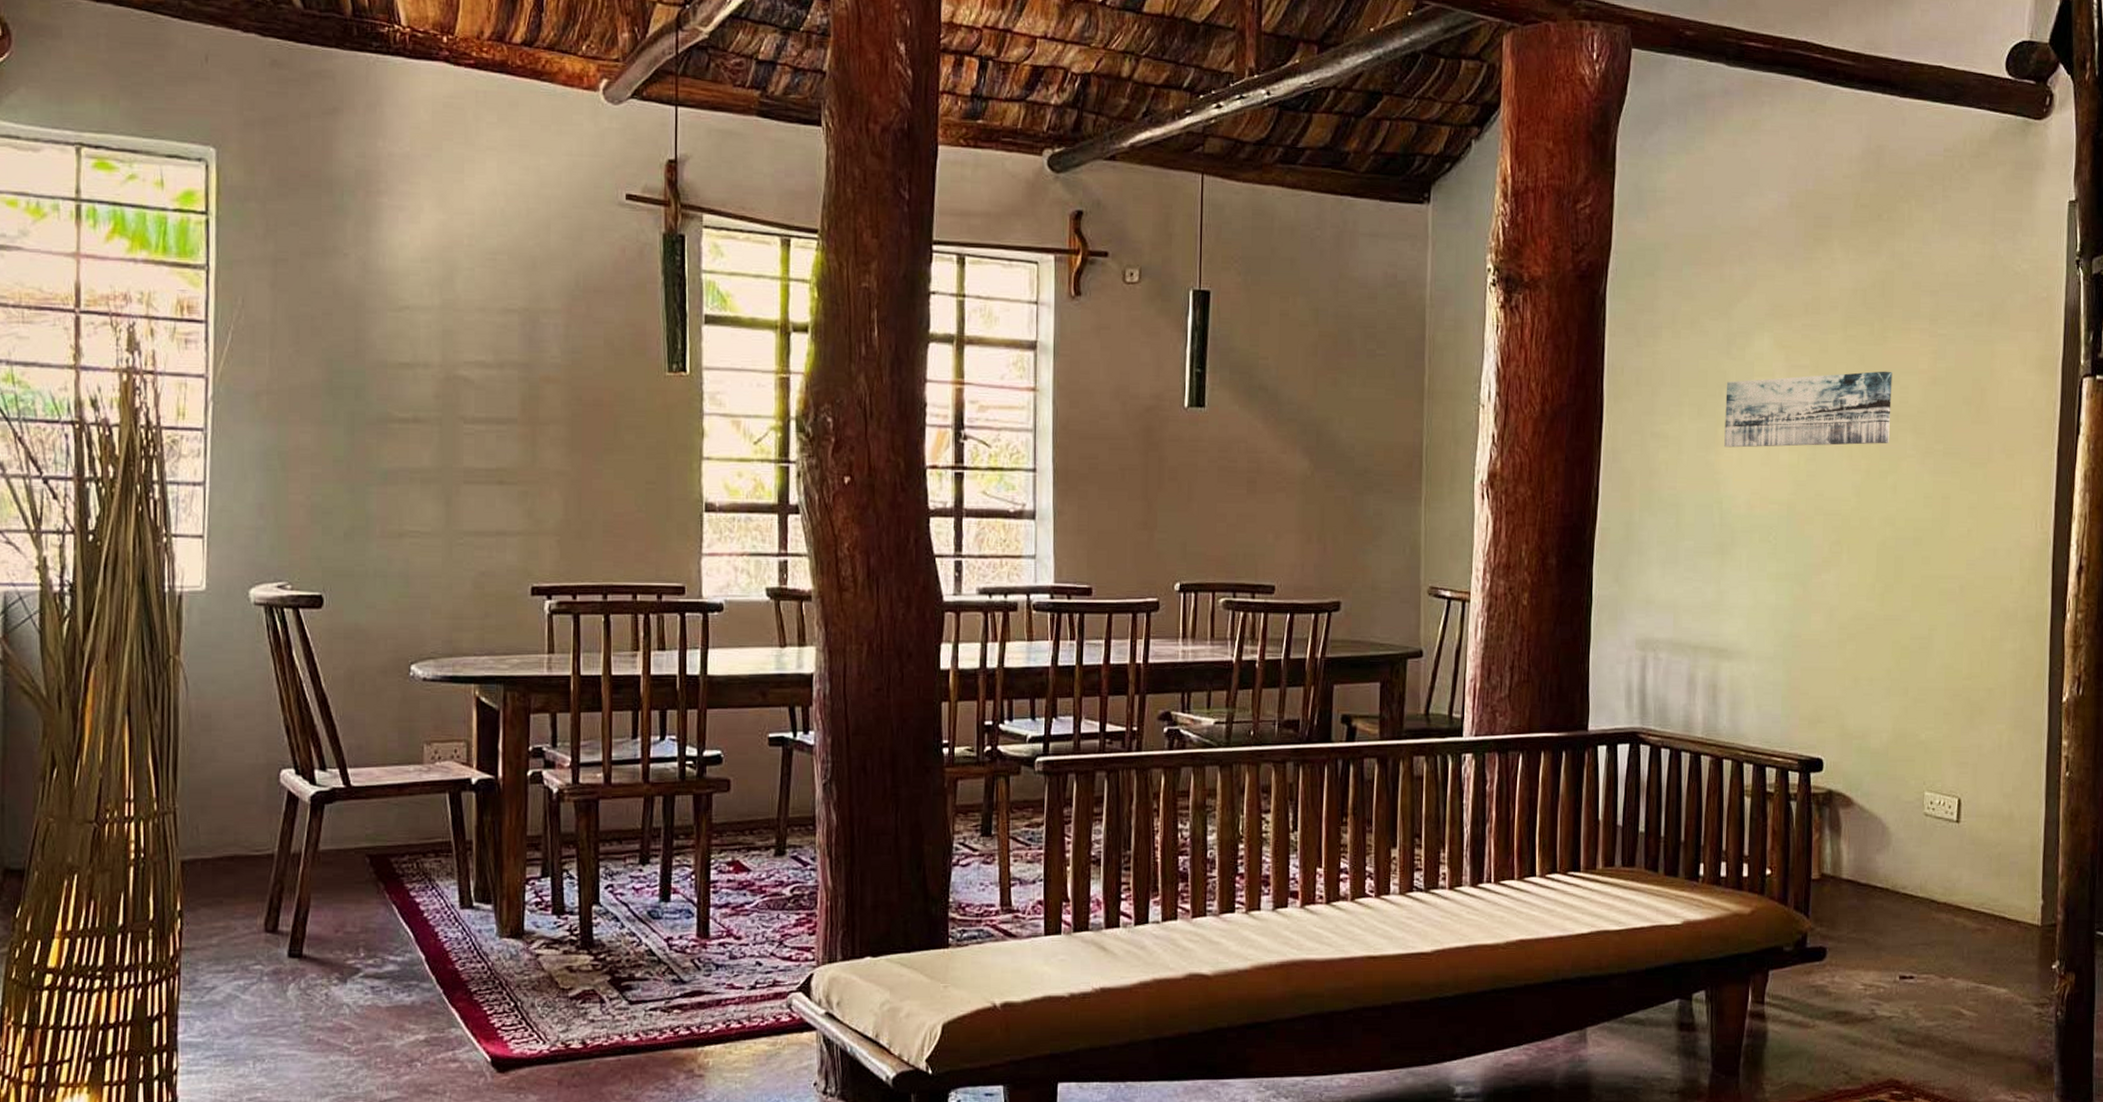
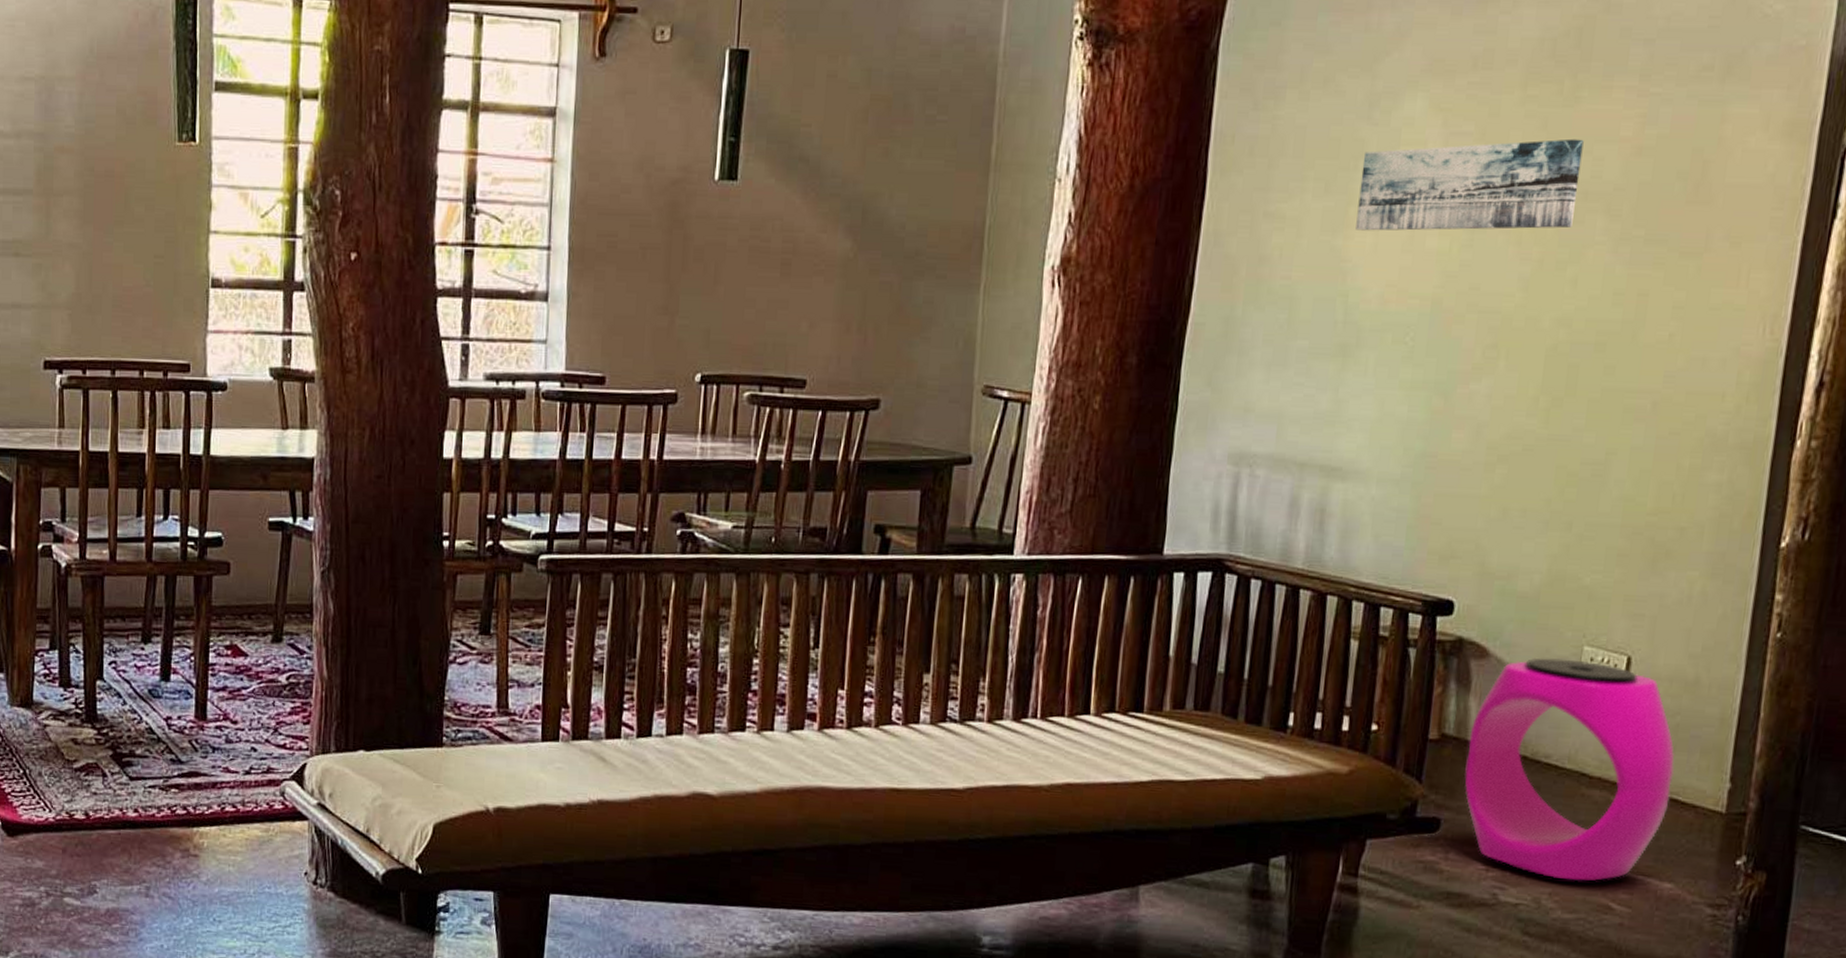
stool: none [1842,804,2001,993] -> present [1464,657,1675,882]

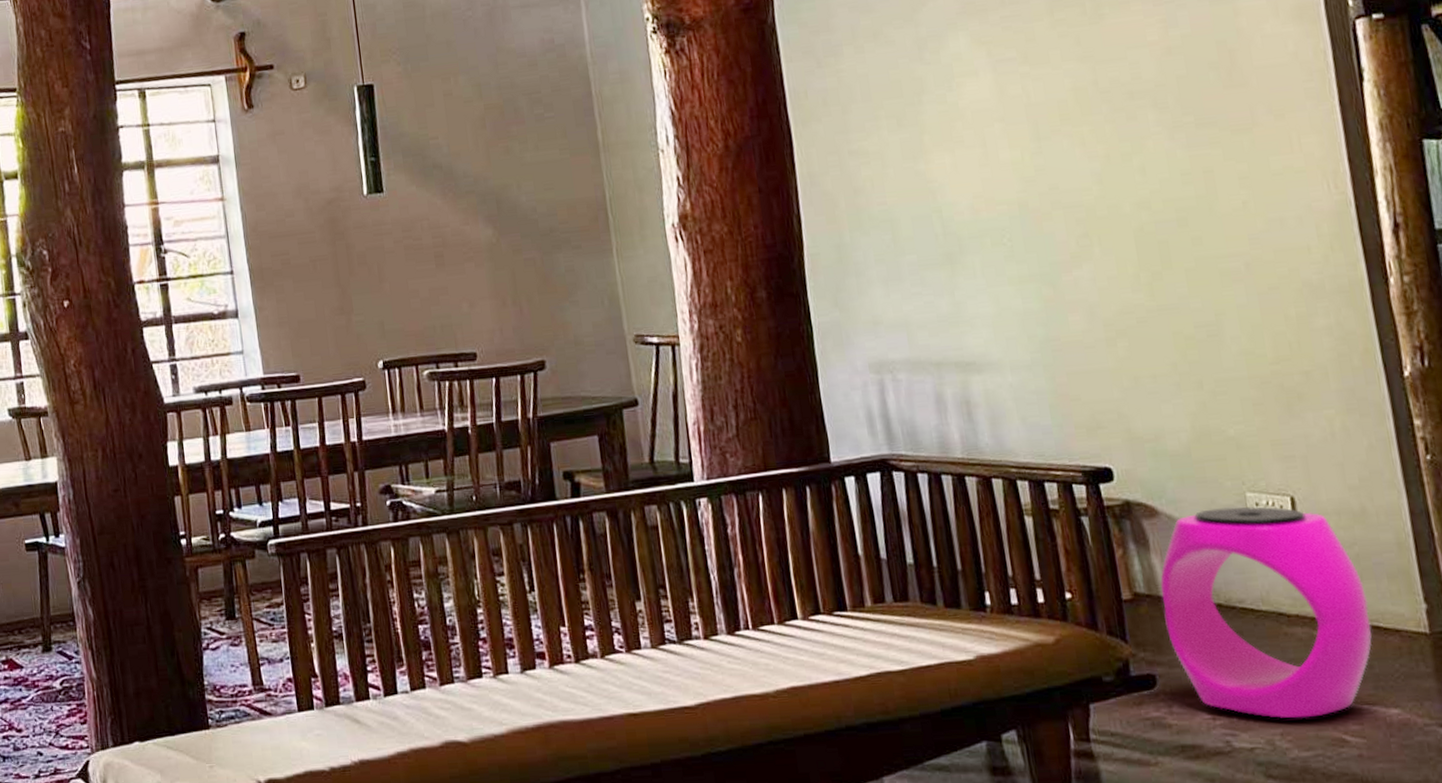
wall art: present [1356,138,1584,231] -> none [924,48,1127,155]

